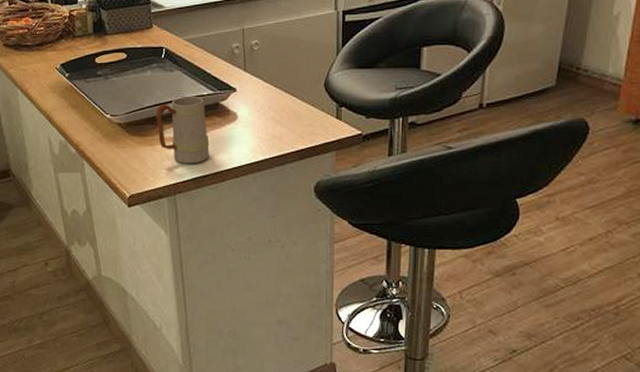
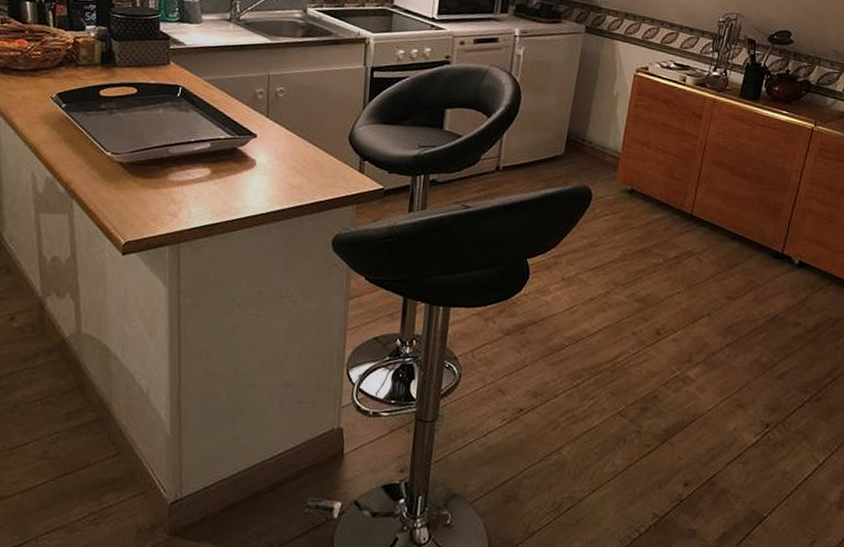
mug: present [156,95,210,164] -> none [164,138,223,211]

